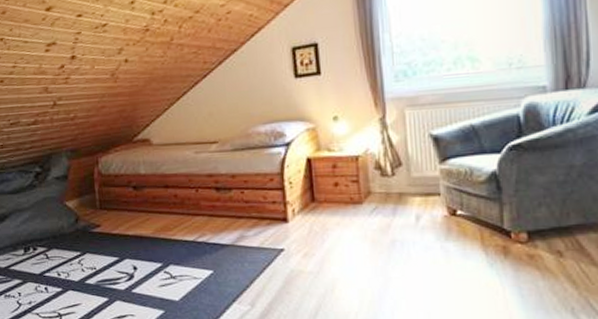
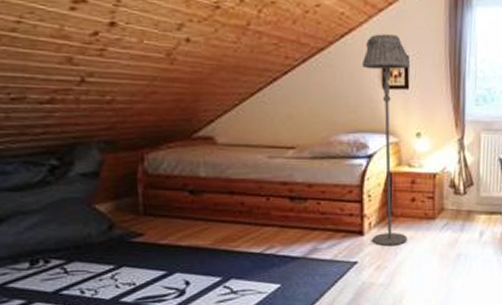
floor lamp: none [272,26,334,232] -> present [361,34,411,245]

